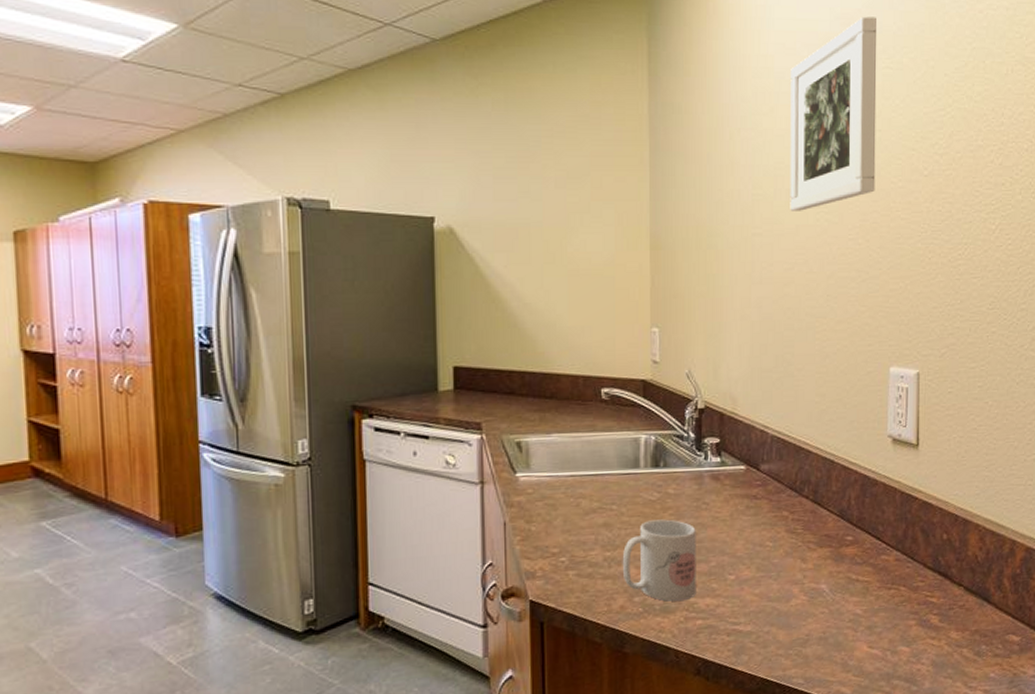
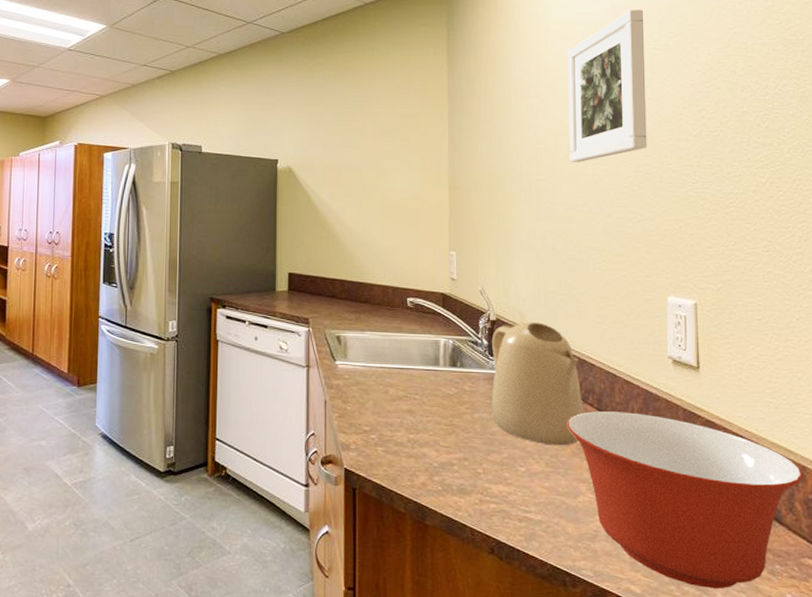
mug: present [622,519,696,601] -> none [424,411,490,484]
kettle: none [699,407,799,547] -> present [491,322,584,446]
mixing bowl: none [780,501,1013,679] -> present [567,411,804,589]

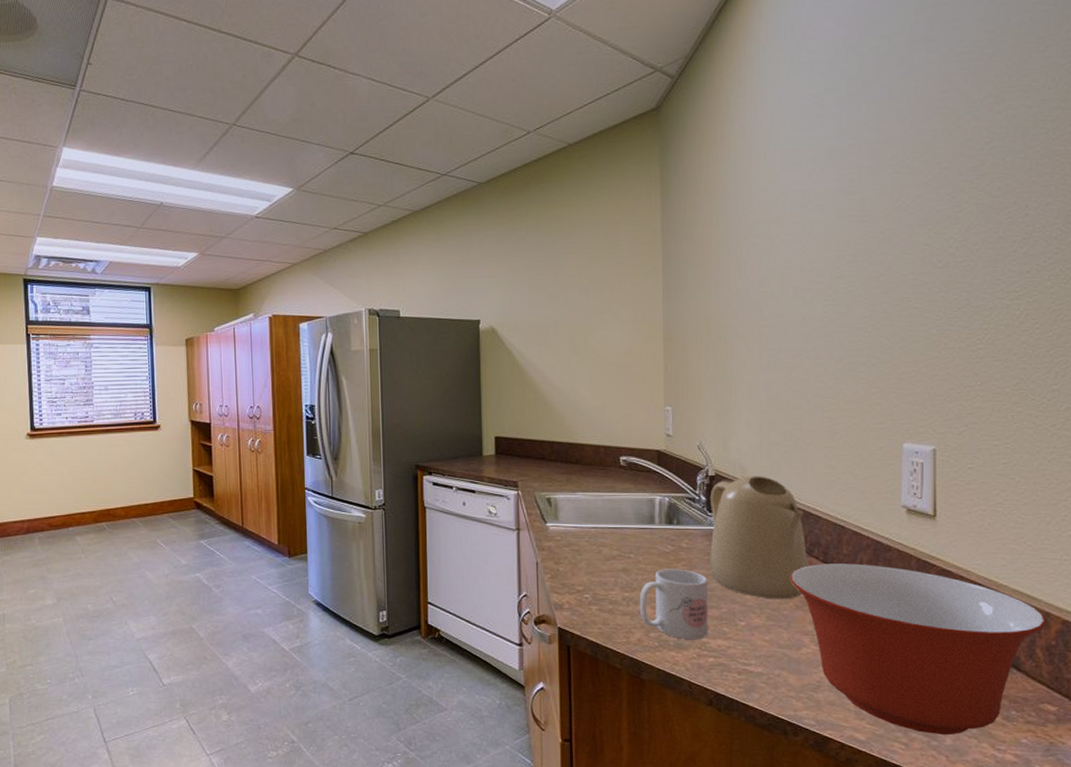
mug: none [424,411,490,484] -> present [639,569,708,639]
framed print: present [568,9,647,162] -> none [797,128,886,305]

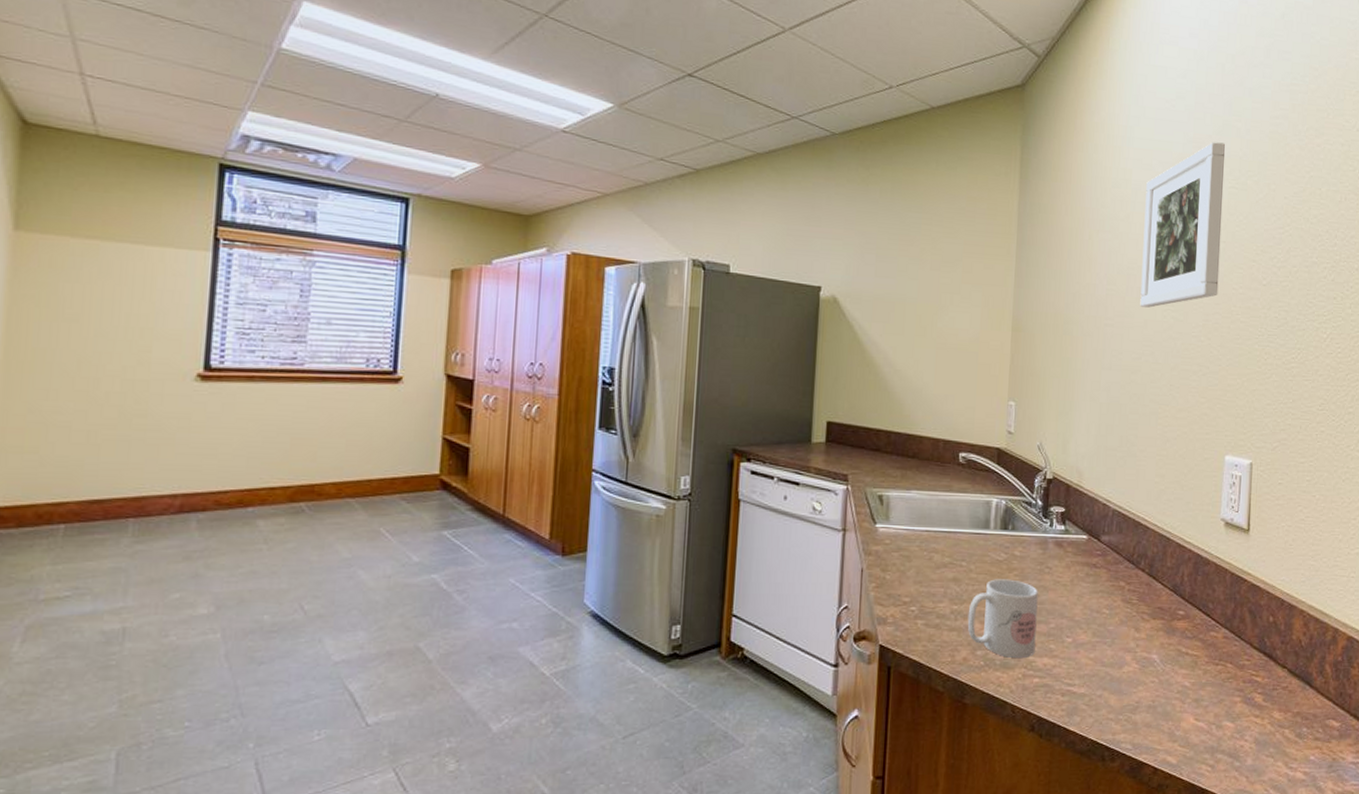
kettle: present [709,476,808,599] -> none [1041,481,1135,614]
mixing bowl: present [790,564,1047,736] -> none [1117,577,1336,755]
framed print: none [797,128,886,305] -> present [1140,142,1225,308]

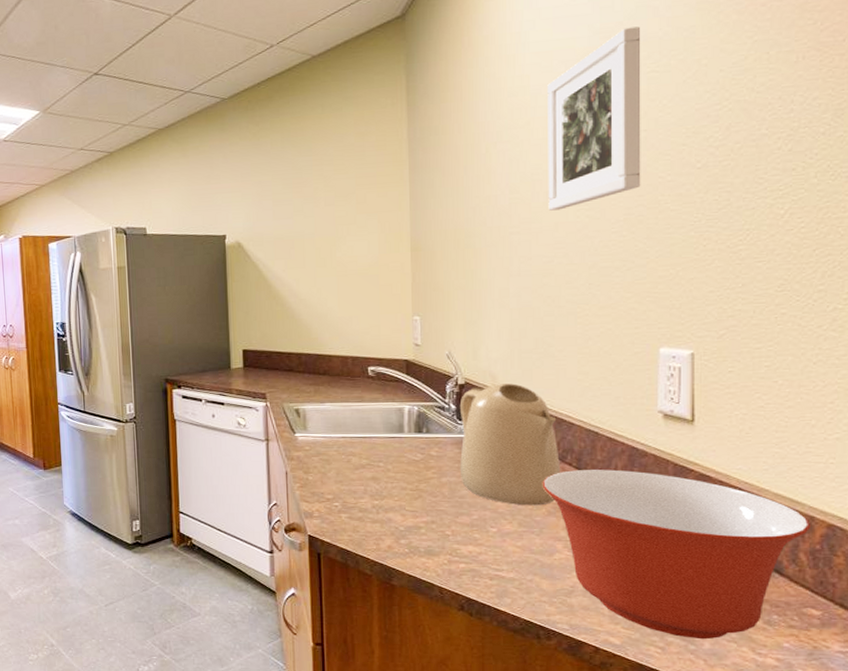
mug: present [967,579,1038,658] -> none [389,476,459,546]
kettle: none [1041,481,1135,614] -> present [459,383,561,506]
mixing bowl: none [1117,577,1336,755] -> present [542,469,811,640]

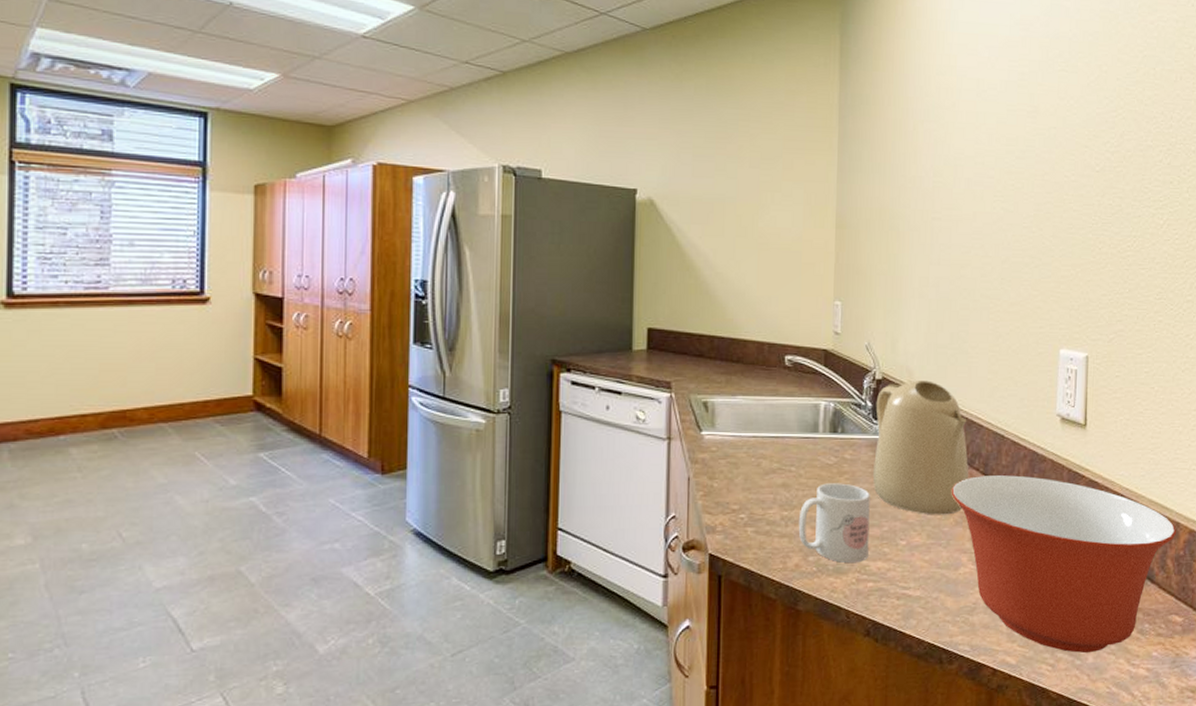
mug: none [389,476,459,546] -> present [798,483,870,563]
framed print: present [547,26,641,211] -> none [968,23,1054,199]

